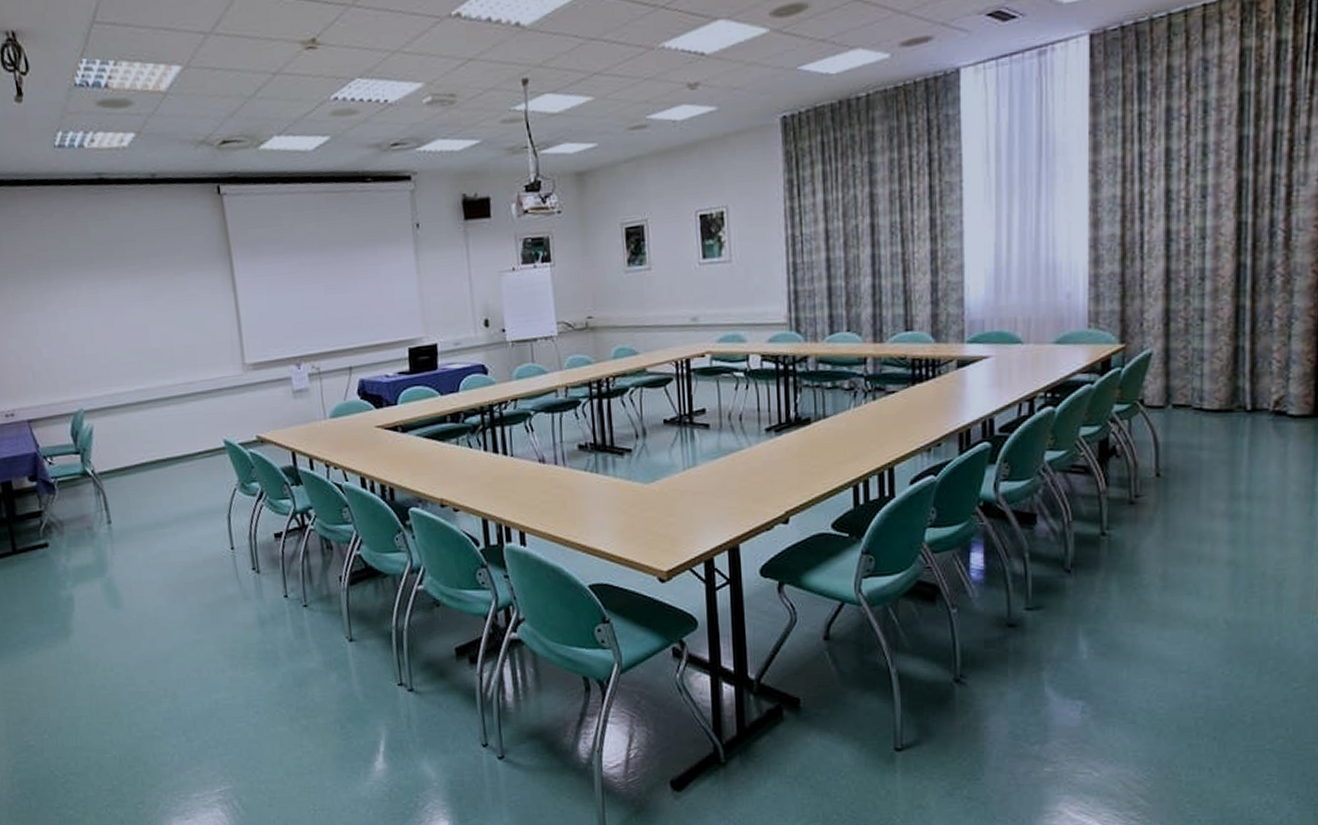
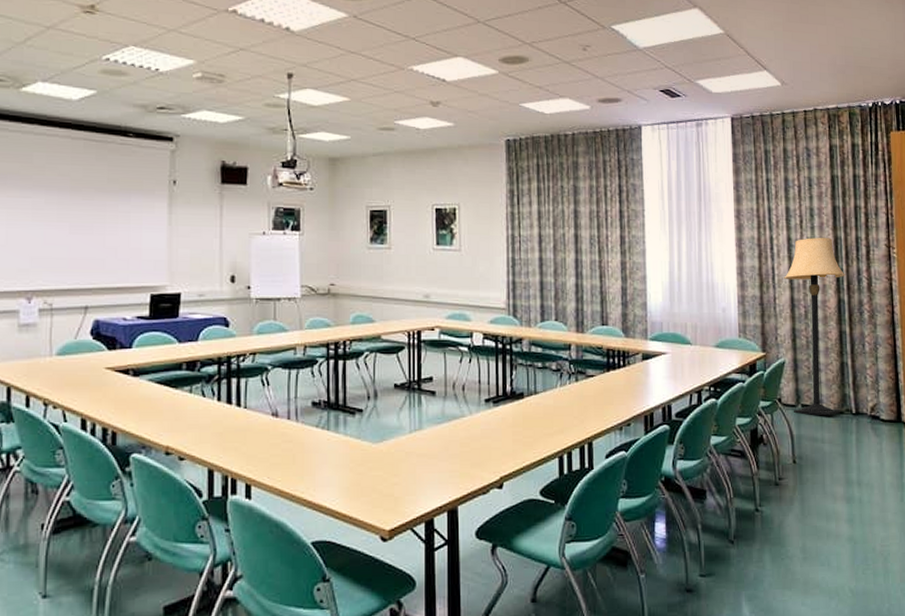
lamp: none [1157,182,1251,417] -> present [784,238,845,416]

